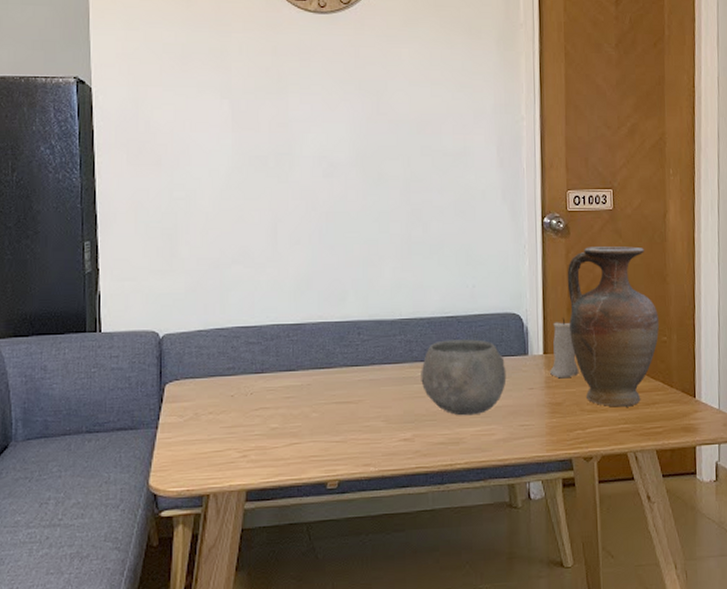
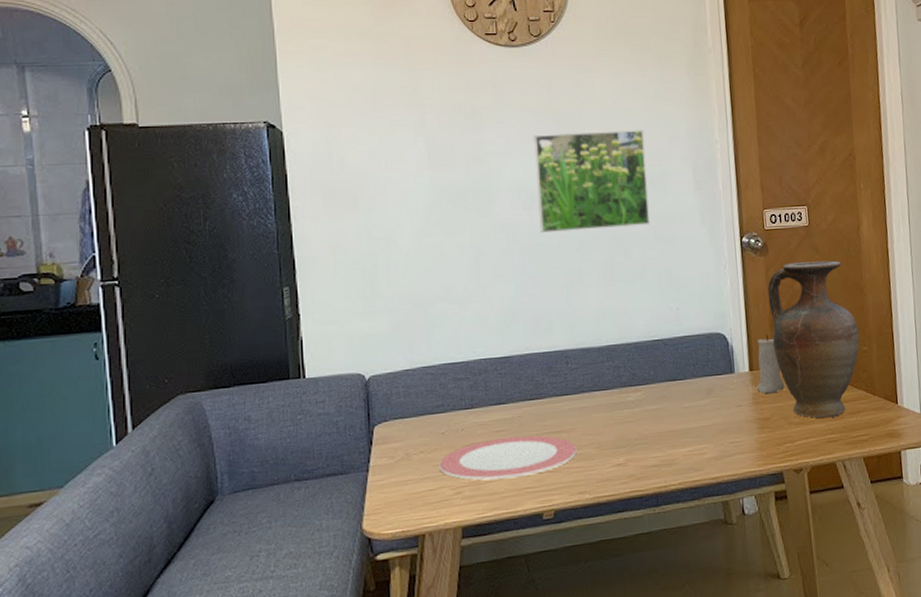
plate: none [227,404,364,446] -> present [439,435,577,481]
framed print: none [337,102,451,202] -> present [533,130,650,233]
bowl: present [421,339,507,416] -> none [630,361,715,438]

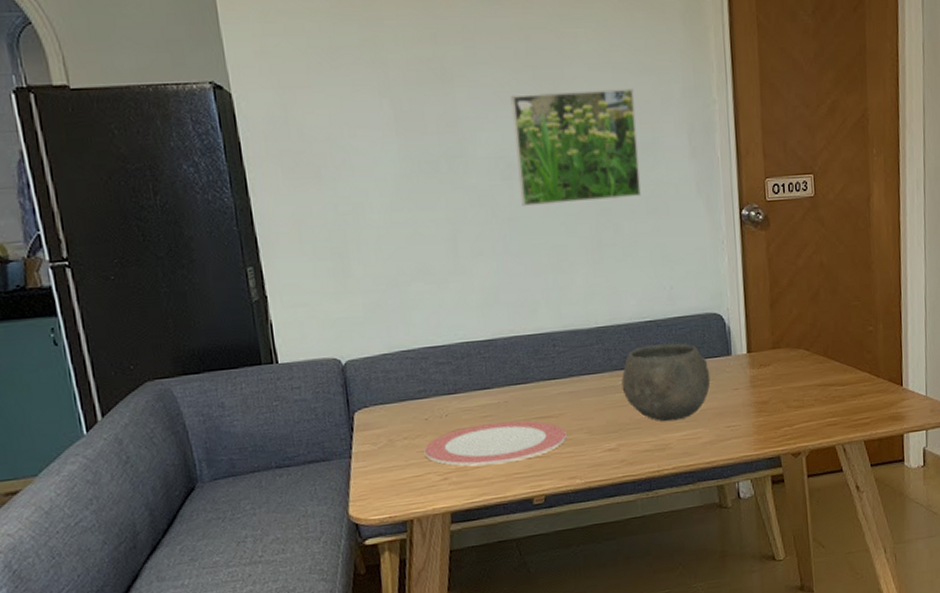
bowl: none [630,361,715,438] -> present [621,343,711,422]
candle: present [756,334,785,394] -> none [754,314,785,377]
vase: present [767,261,860,418] -> none [768,235,865,401]

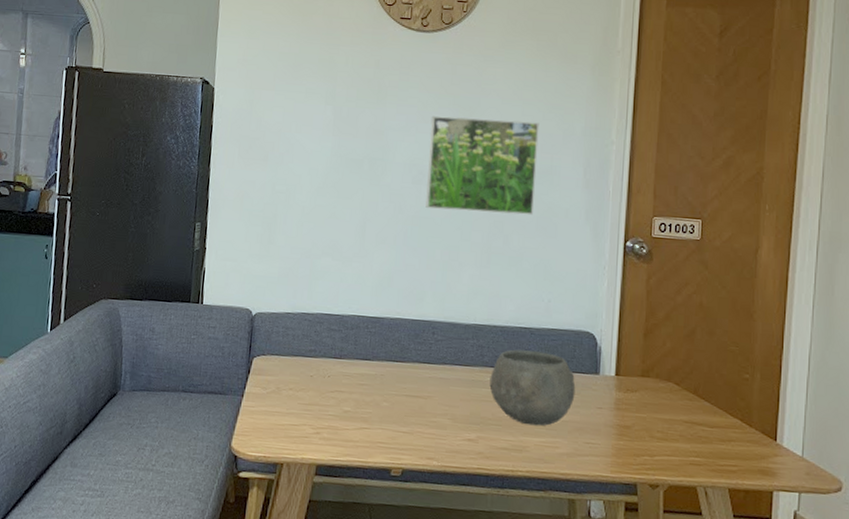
plate: present [424,420,567,466] -> none [304,390,432,431]

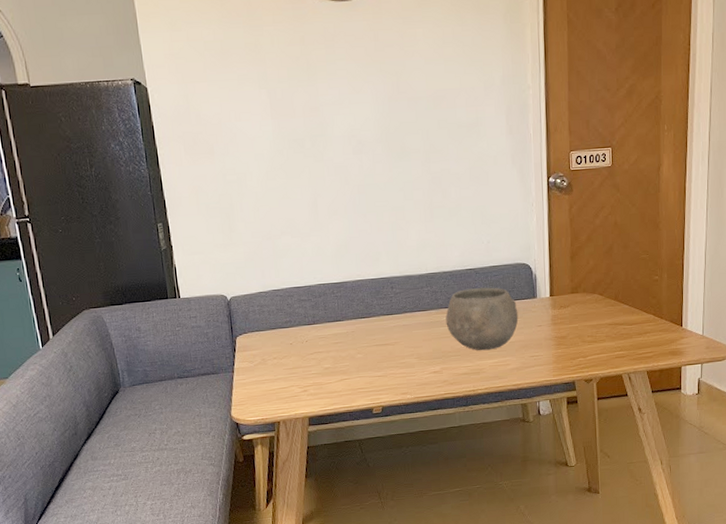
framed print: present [425,115,540,216] -> none [361,78,466,175]

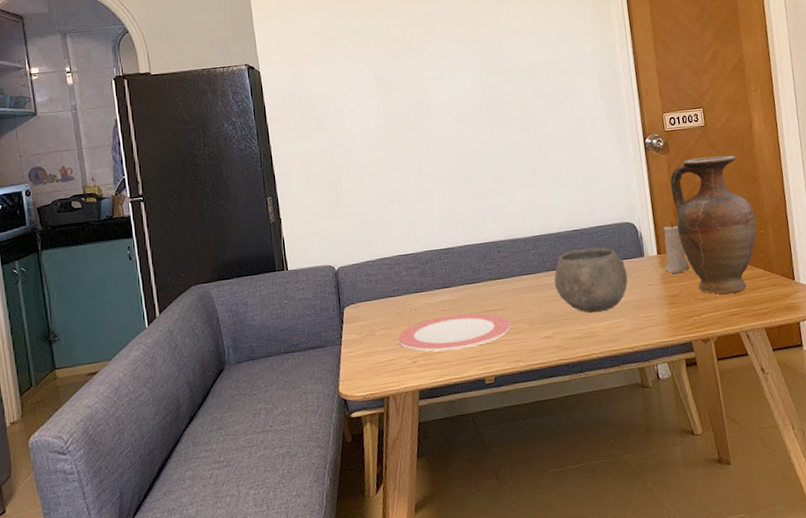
plate: none [289,347,401,382] -> present [397,313,511,352]
candle: none [555,265,581,316] -> present [663,222,690,274]
vase: none [570,198,652,337] -> present [670,155,757,294]

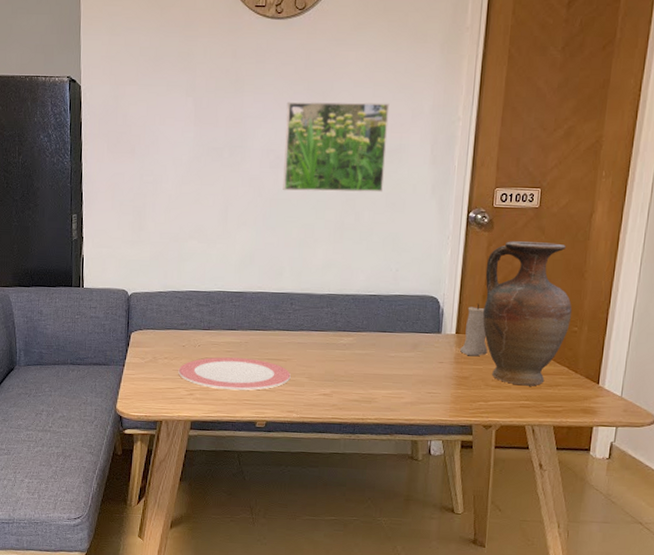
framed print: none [460,51,564,143] -> present [283,101,390,193]
bowl: present [554,247,628,313] -> none [342,315,420,380]

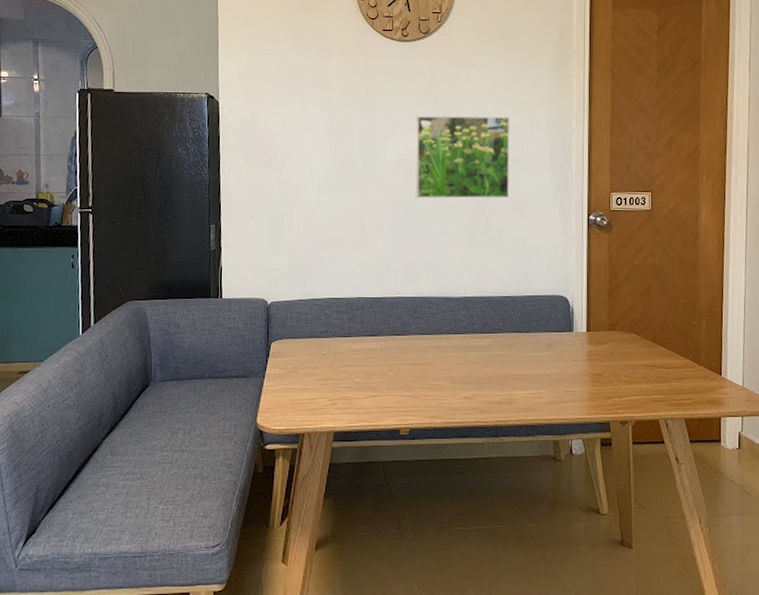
plate: present [178,357,291,391] -> none [320,364,432,398]
candle: present [459,303,488,357] -> none [591,301,618,353]
vase: present [483,241,573,386] -> none [609,241,691,380]

